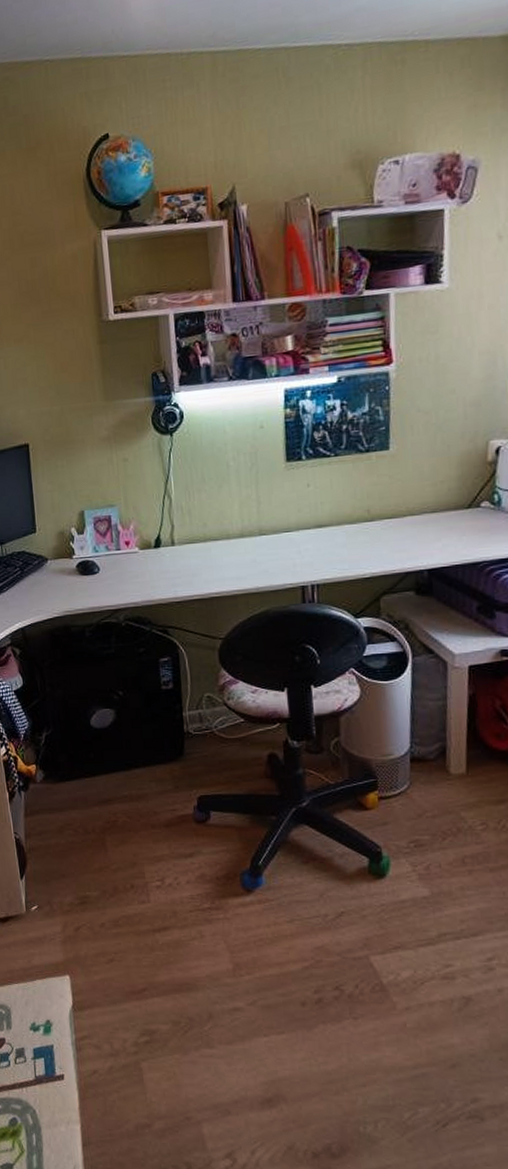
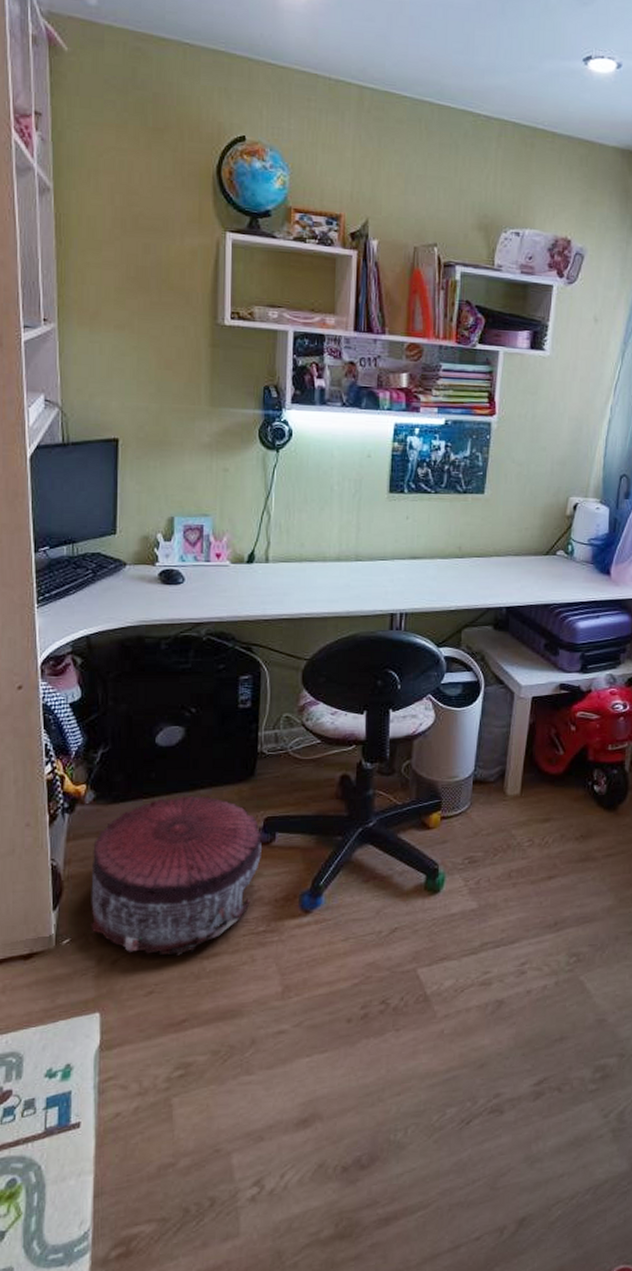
pouf: none [47,774,199,927] -> present [91,795,262,955]

